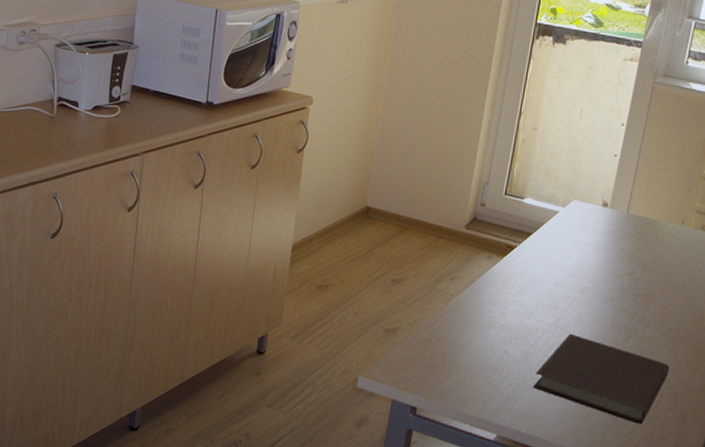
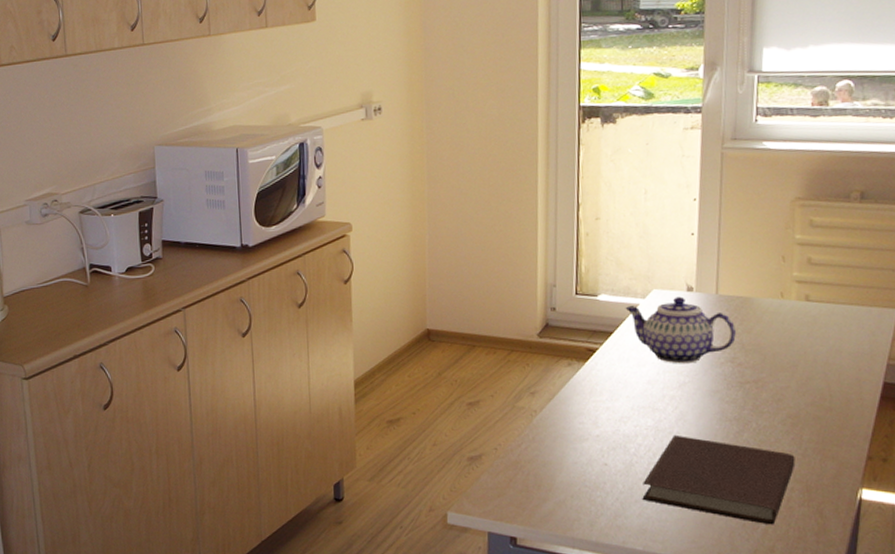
teapot: none [546,210,639,272] -> present [625,296,736,364]

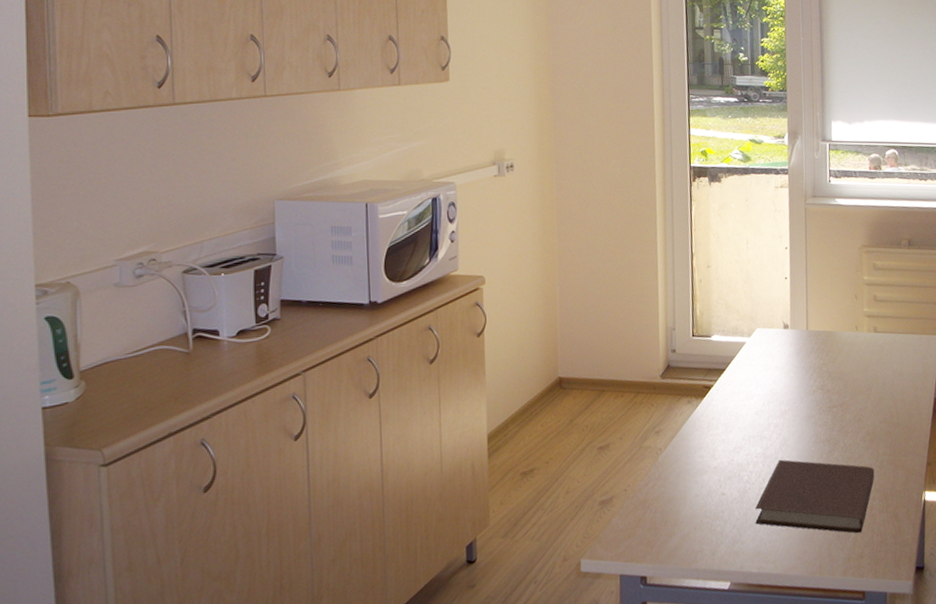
teapot: present [625,296,736,364] -> none [734,333,824,395]

